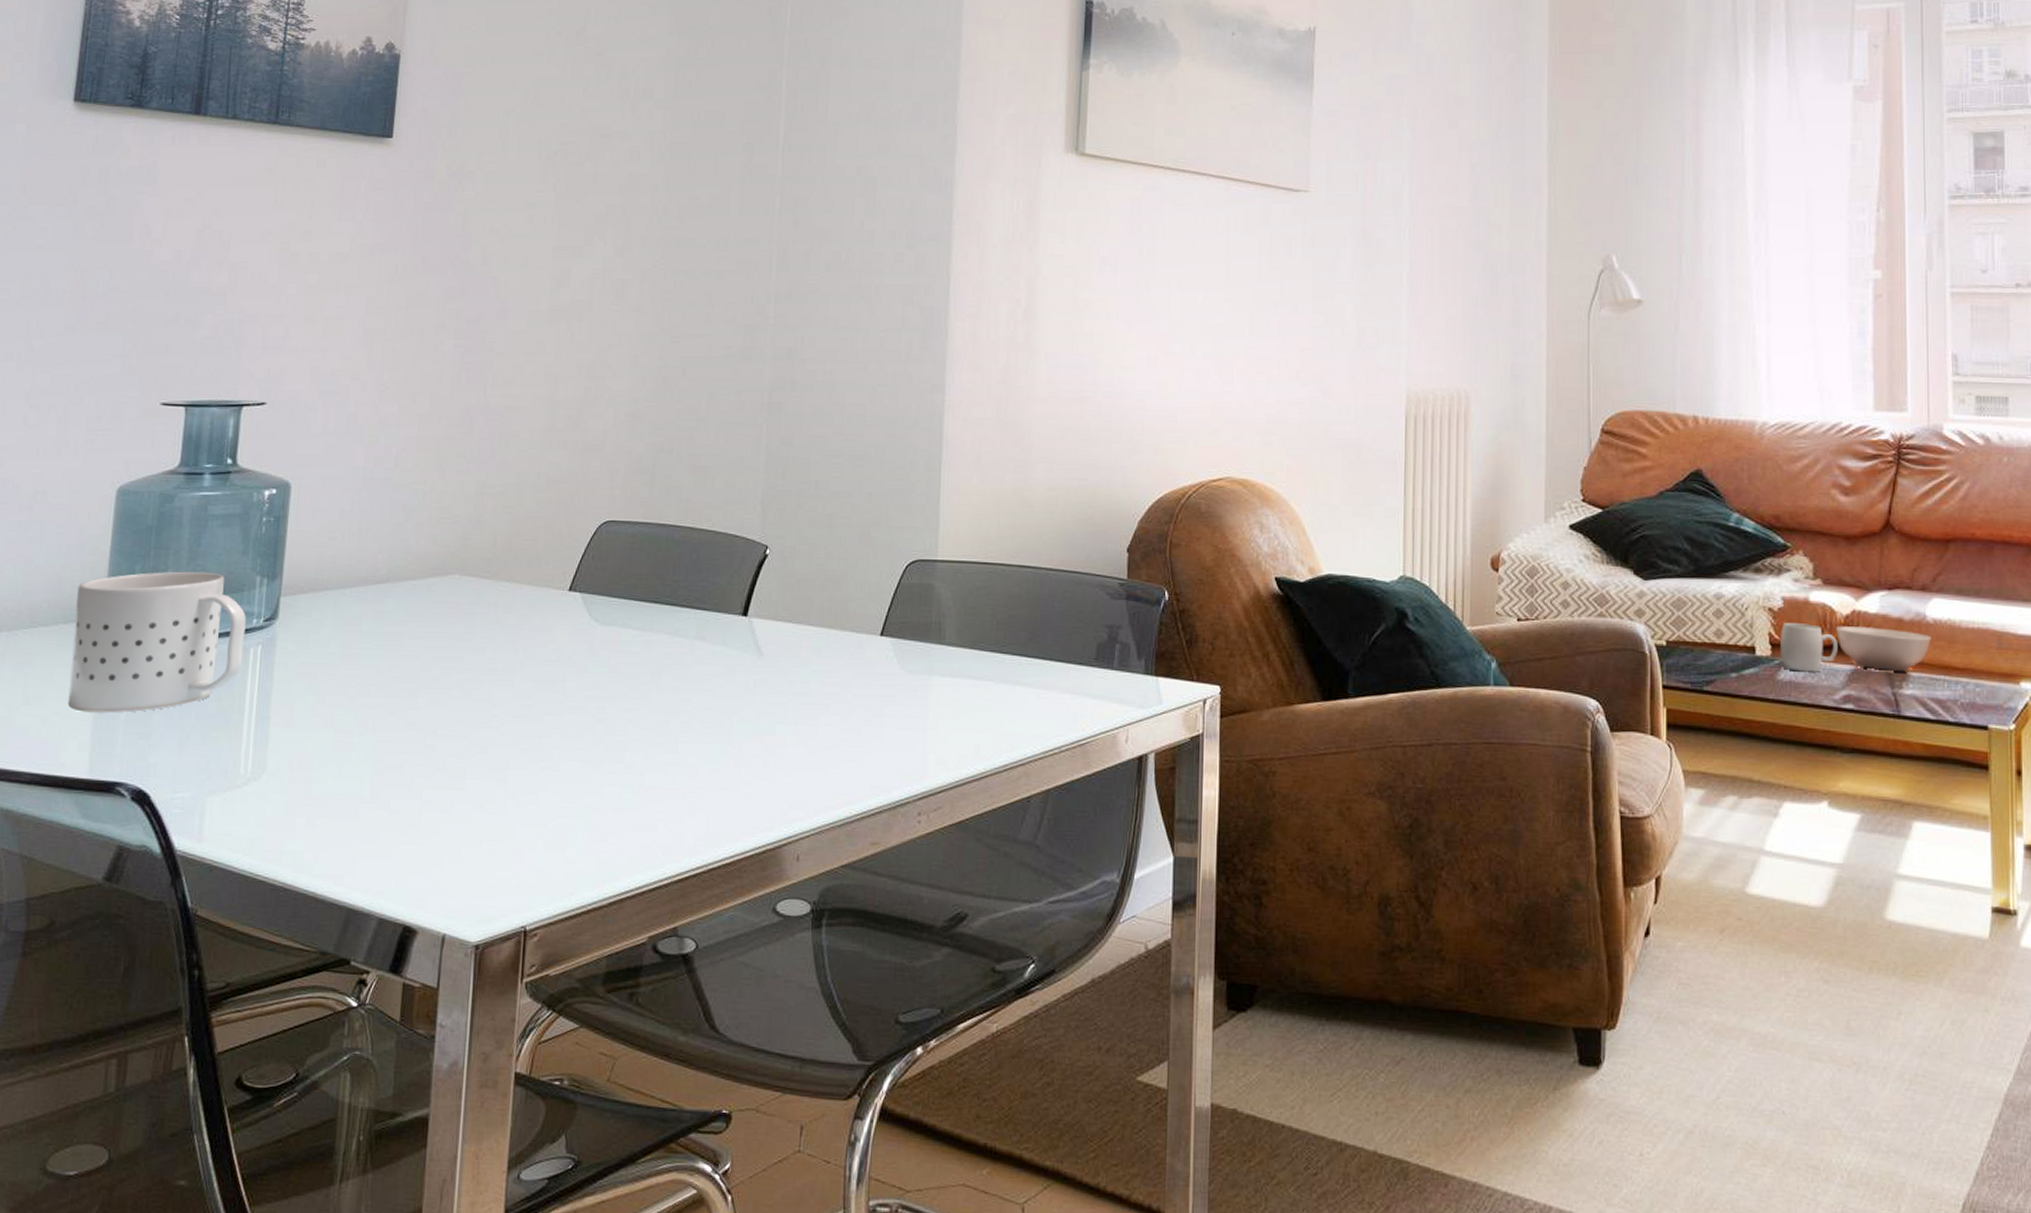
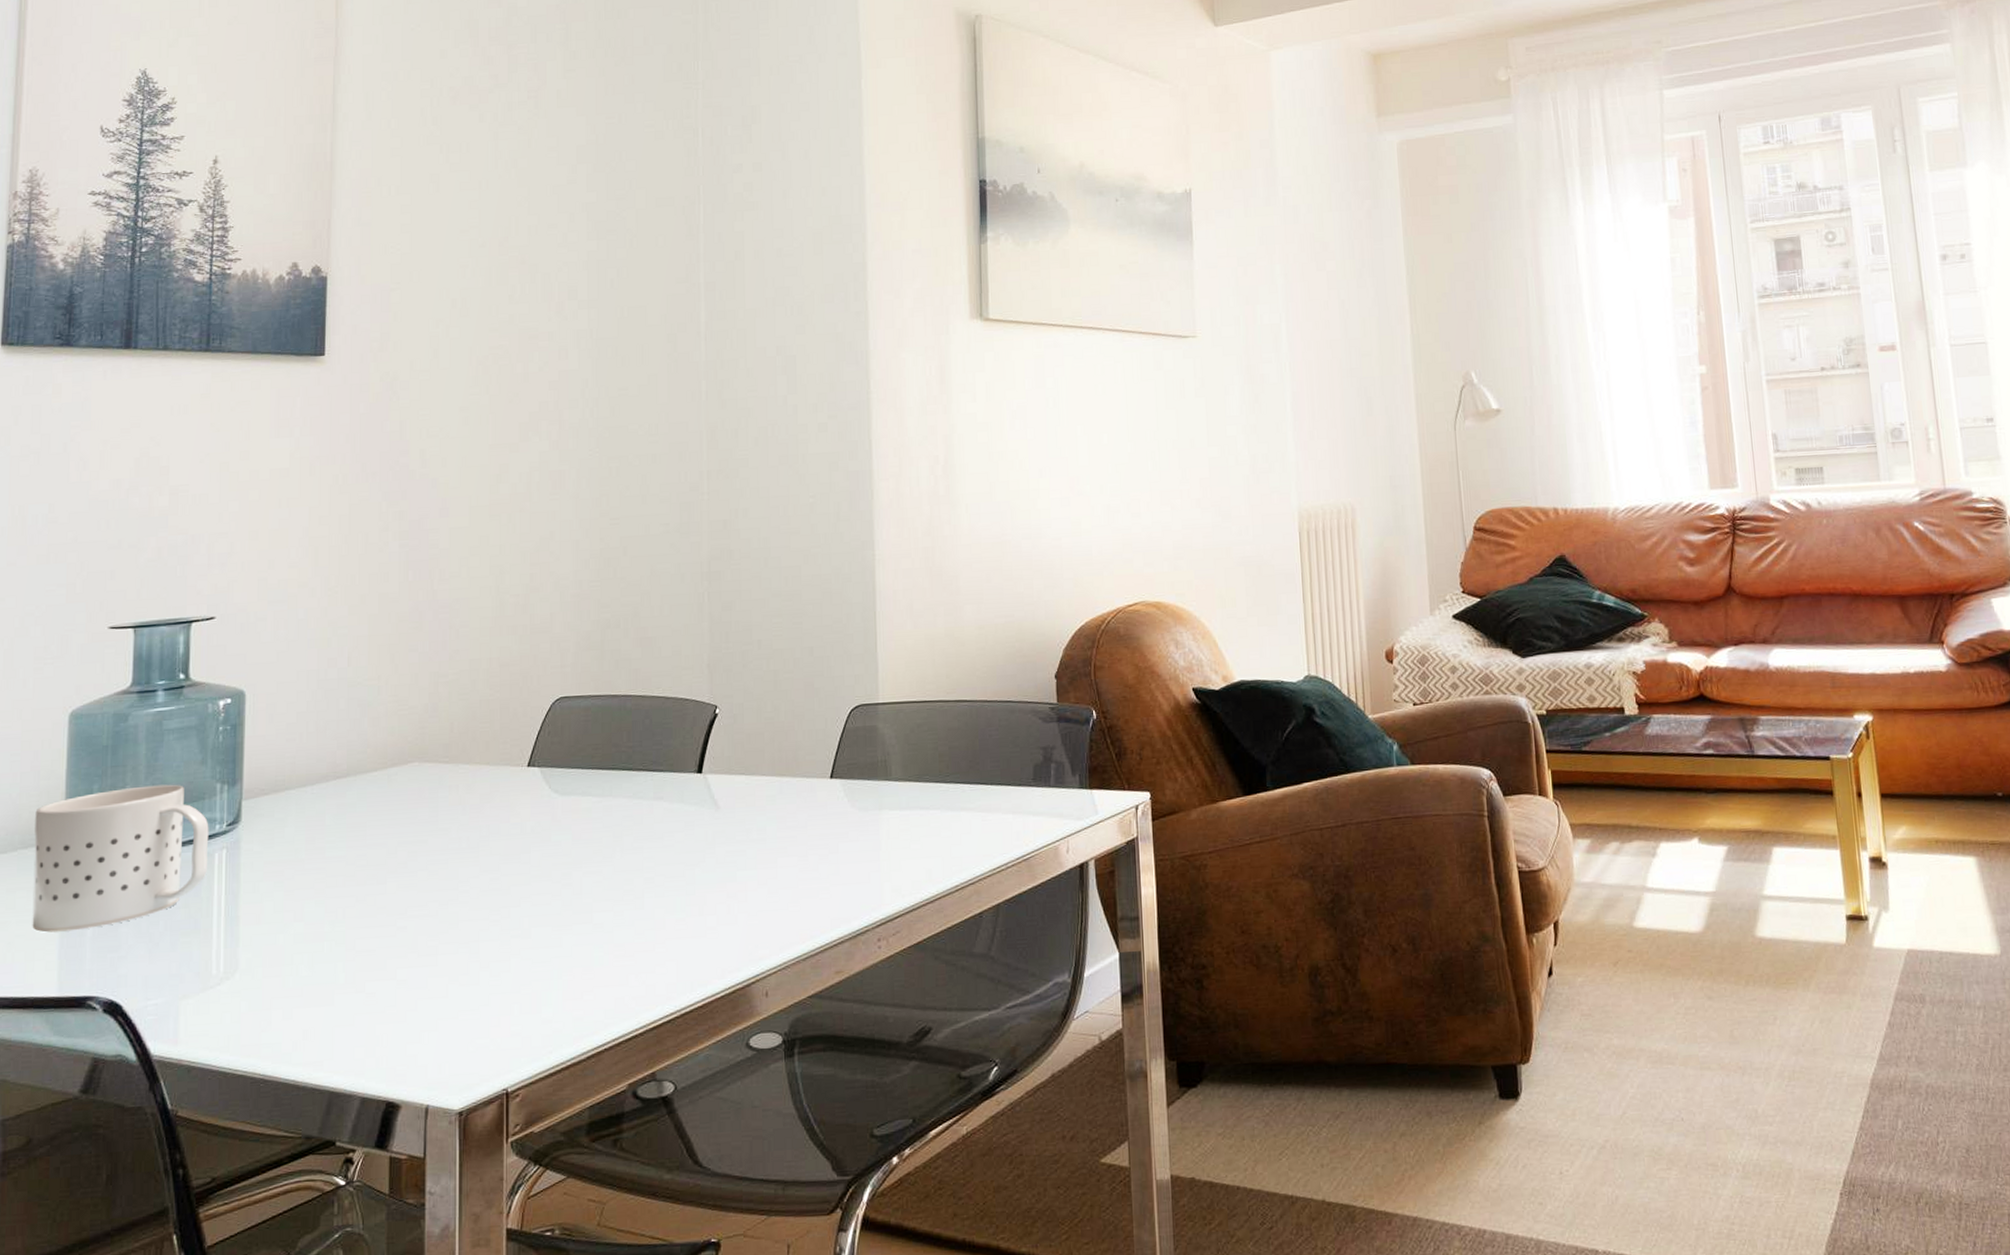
mug: present [1781,623,1838,672] -> none [1645,682,1696,726]
bowl: present [1836,626,1932,671] -> none [1692,680,1775,717]

